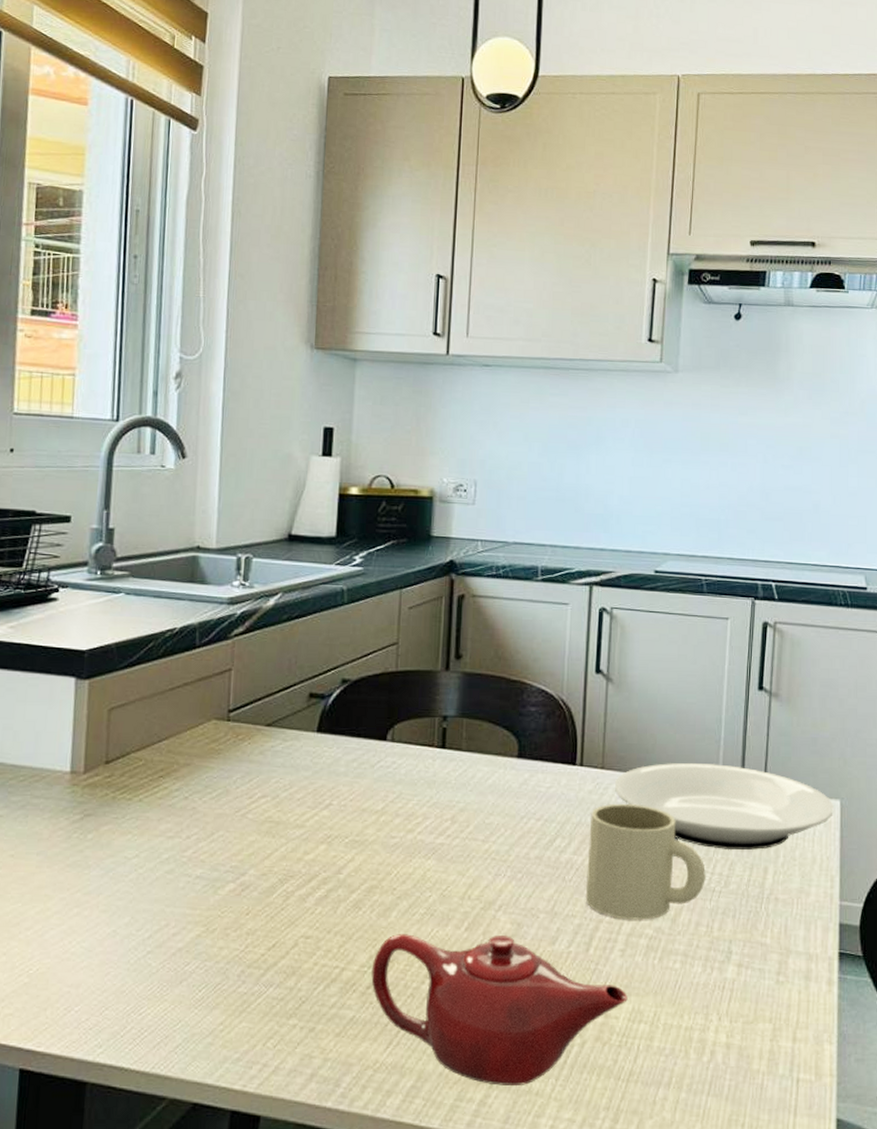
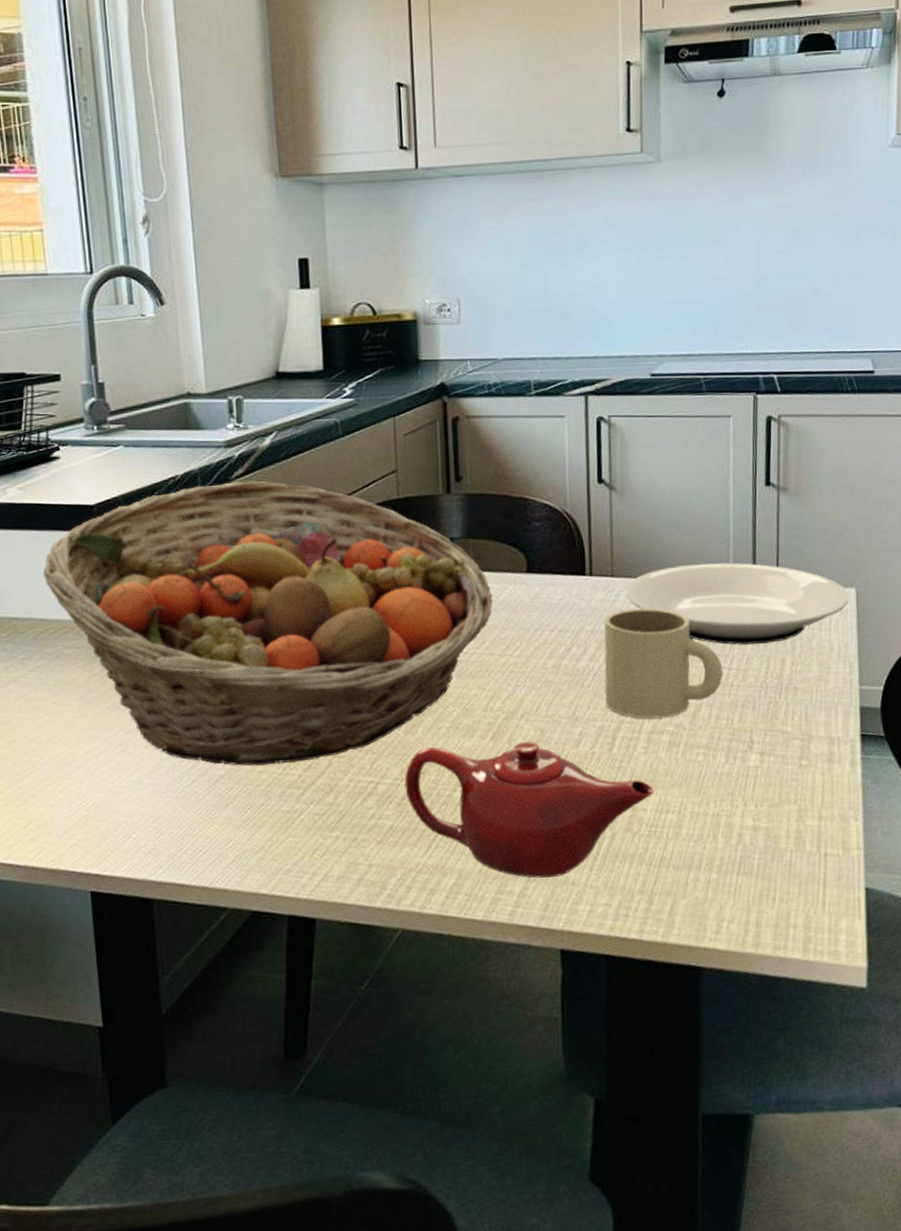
fruit basket: none [21,639,482,941] -> present [42,481,493,766]

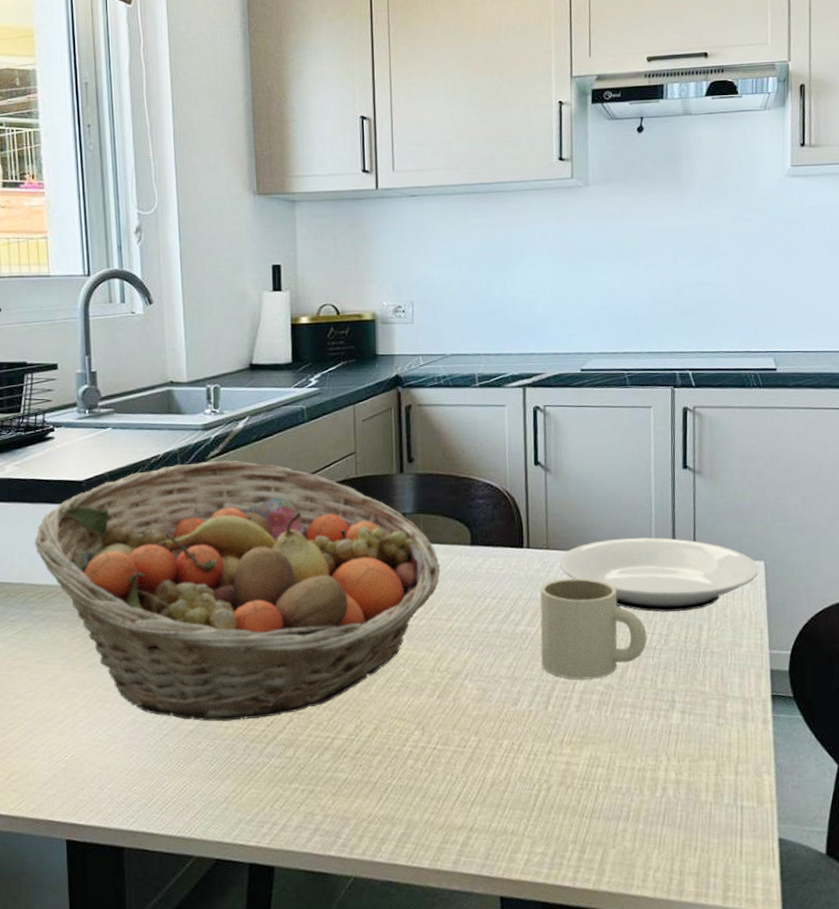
teapot: present [404,742,654,878] -> none [358,700,585,828]

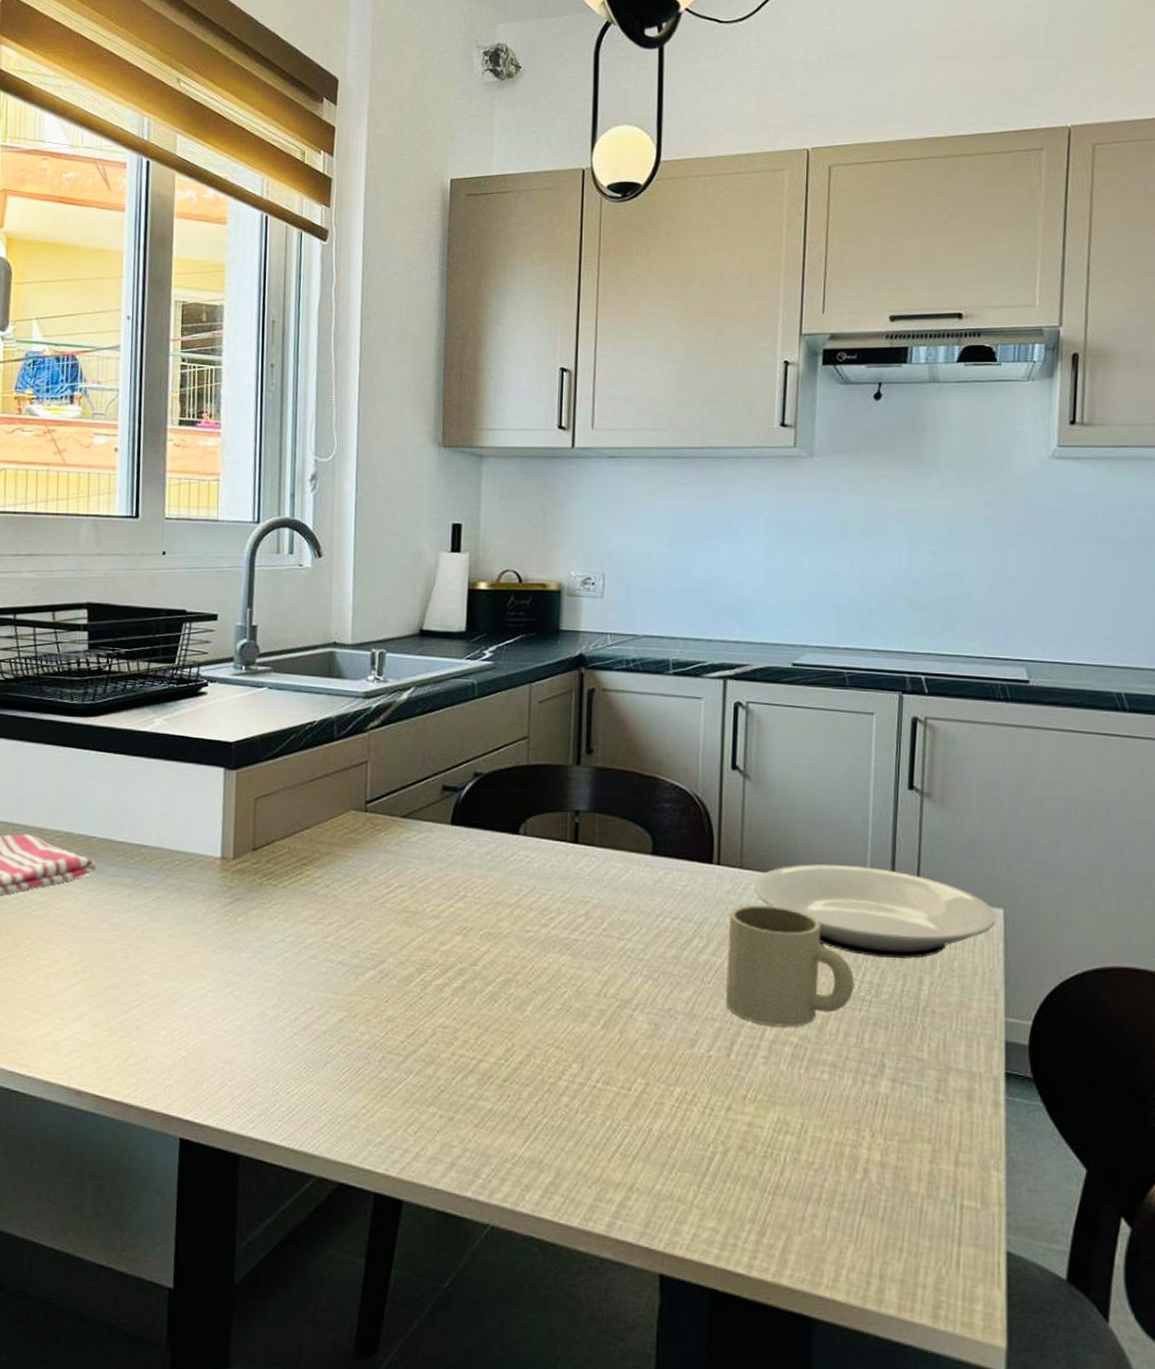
fruit basket: present [34,460,441,722] -> none [176,732,615,1028]

